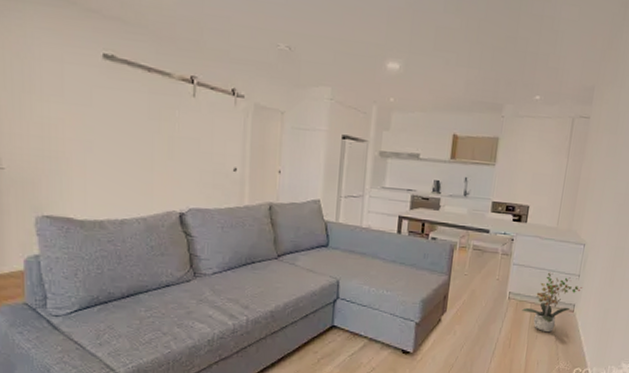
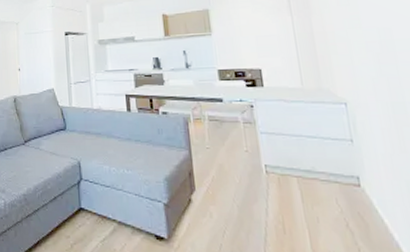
potted plant: present [522,272,583,333] -> none [287,139,363,214]

